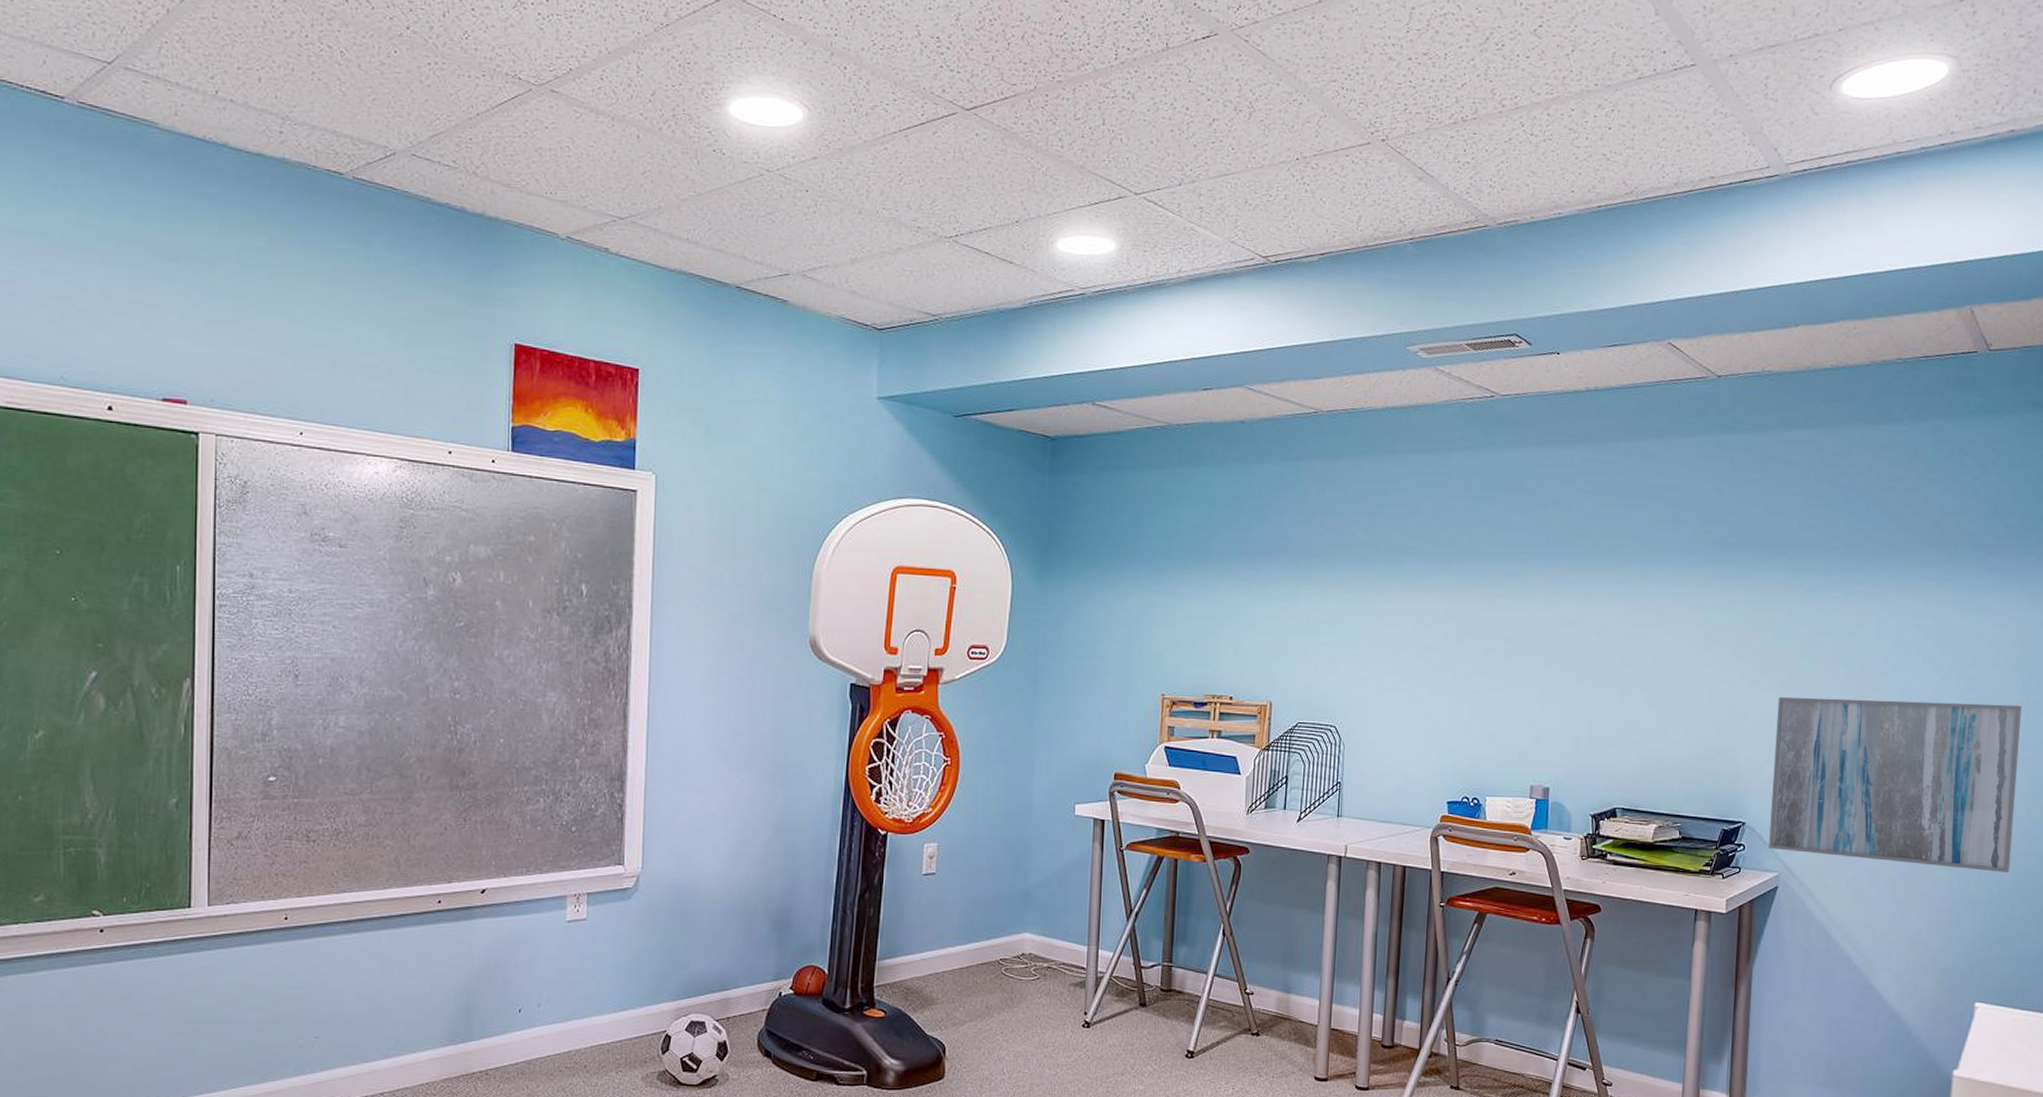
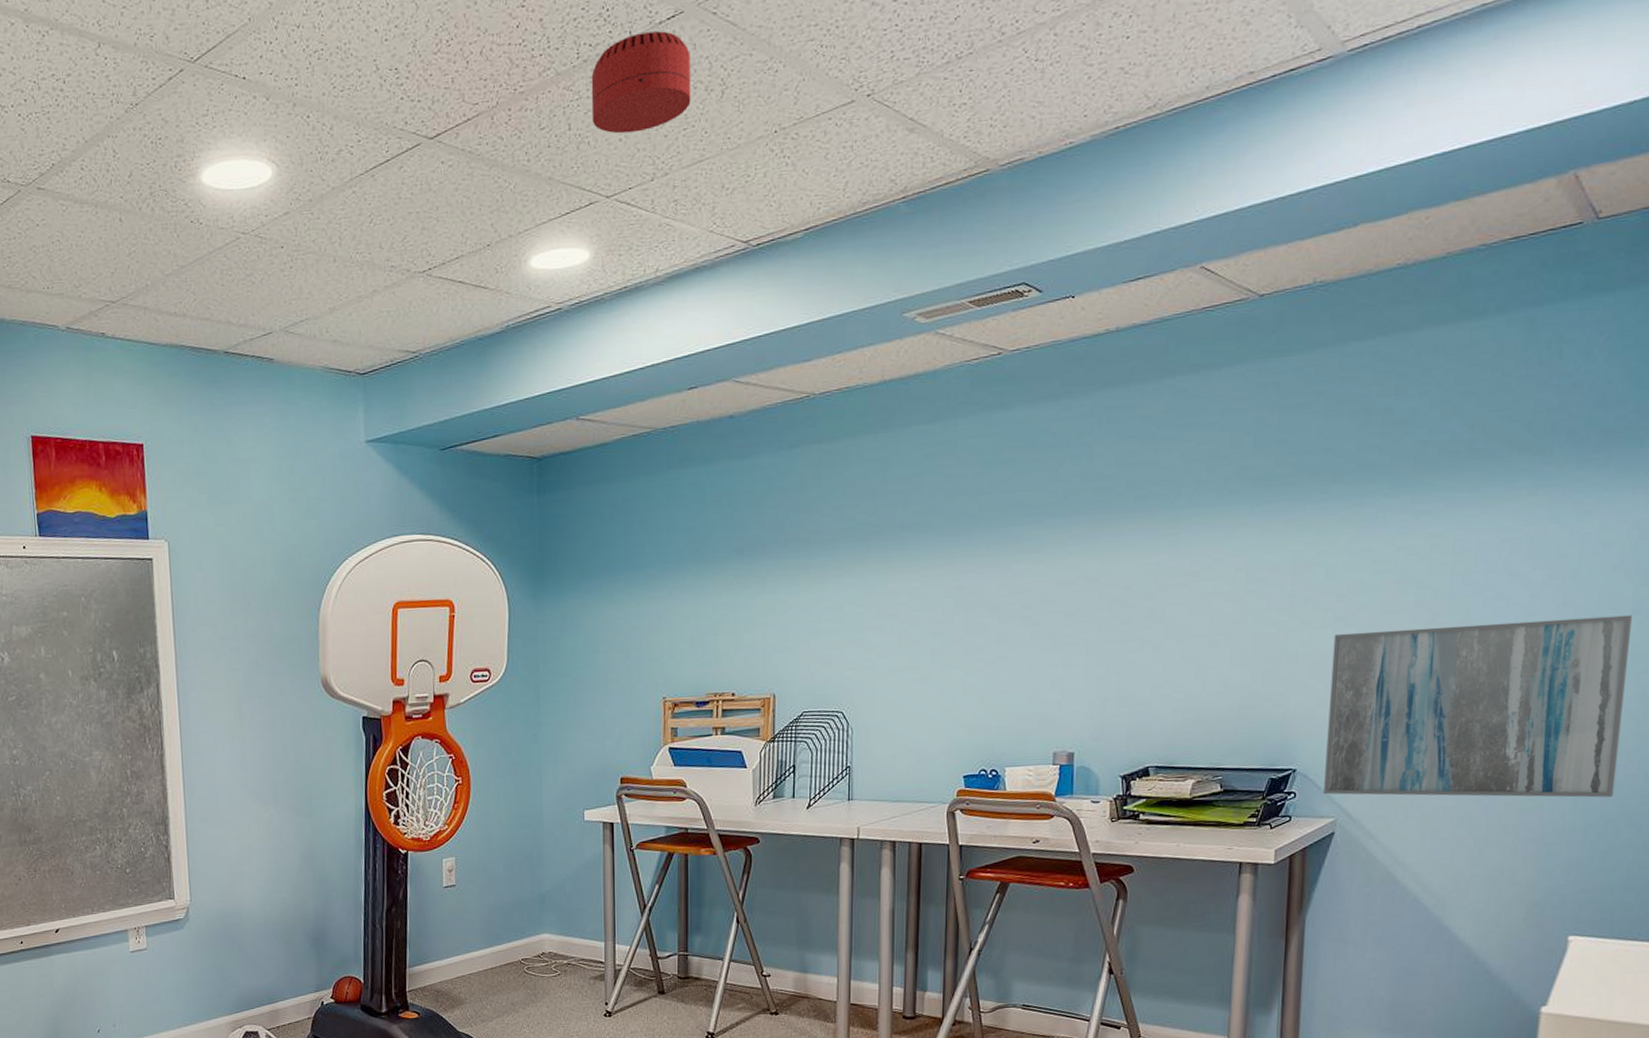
smoke detector: none [1125,46,1222,138] -> present [591,31,691,134]

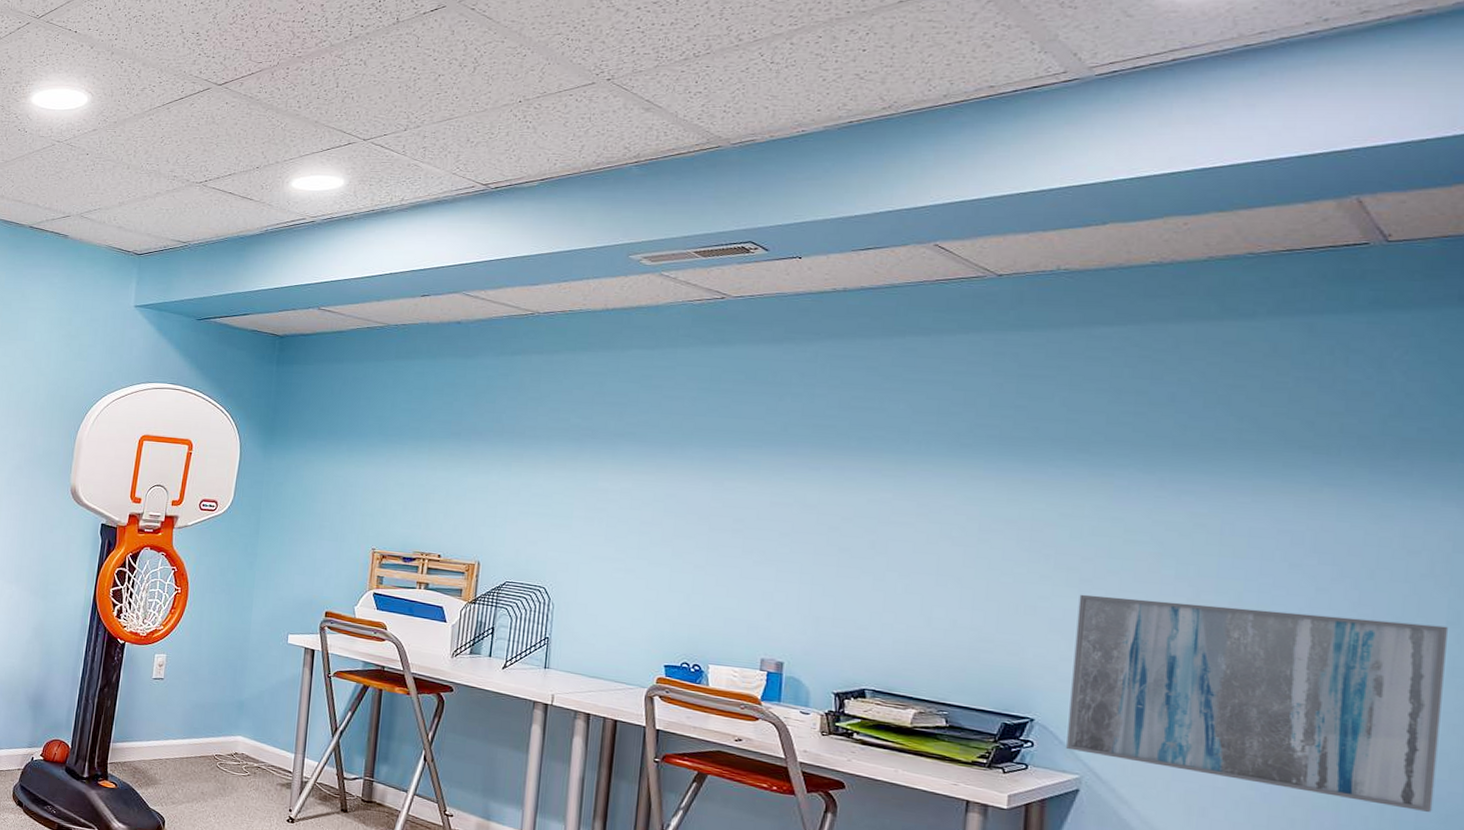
smoke detector: present [591,31,691,134] -> none [357,19,449,93]

